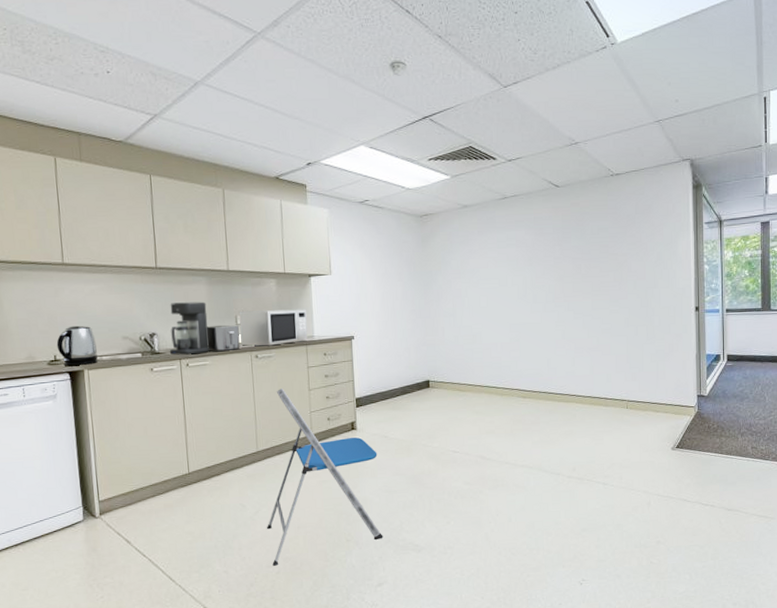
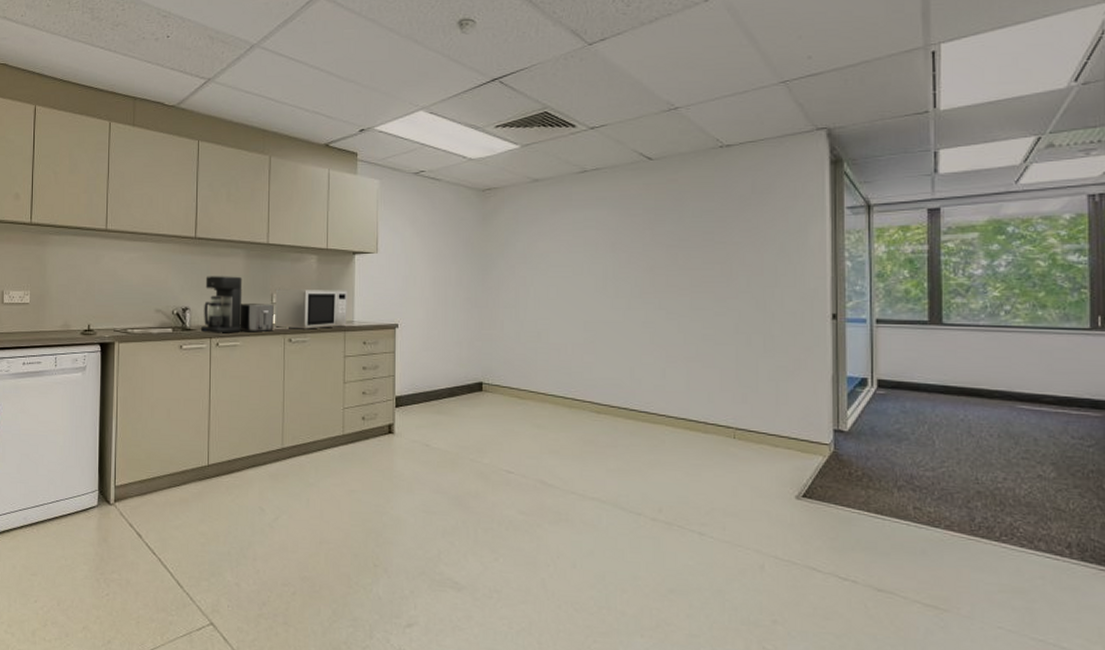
kettle: present [56,325,99,367] -> none [91,295,130,338]
folding chair: present [267,389,383,566] -> none [286,379,417,585]

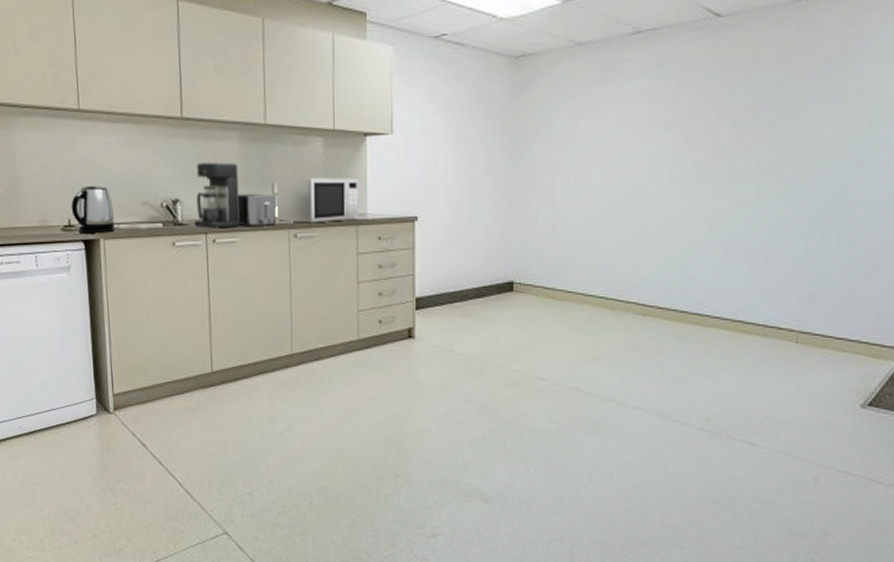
kettle: none [91,295,130,338] -> present [71,185,116,234]

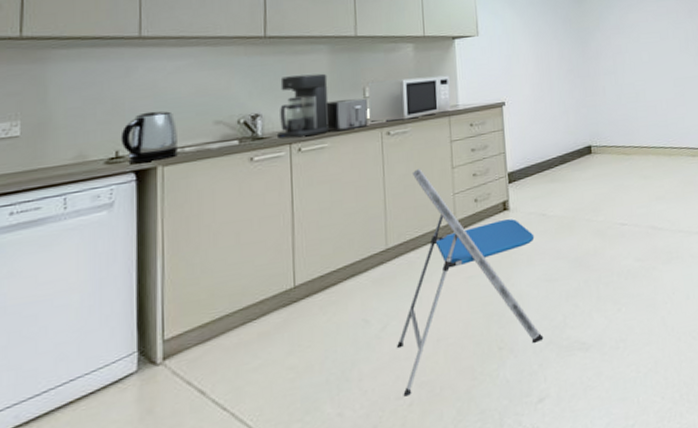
folding chair: none [300,278,441,495] -> present [397,169,544,397]

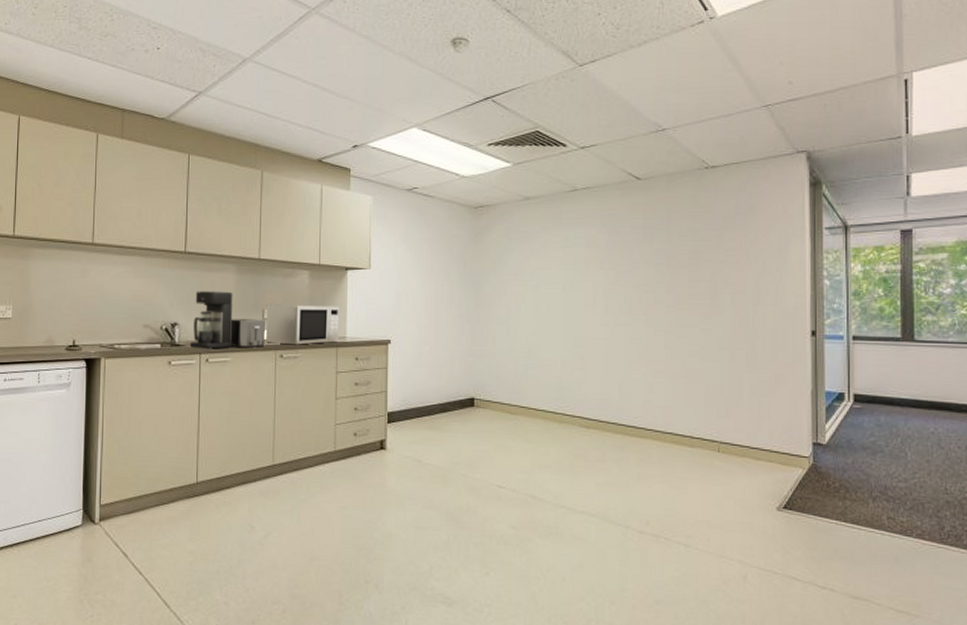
kettle: present [120,110,179,165] -> none [77,310,117,354]
folding chair: present [397,169,544,397] -> none [276,395,408,603]

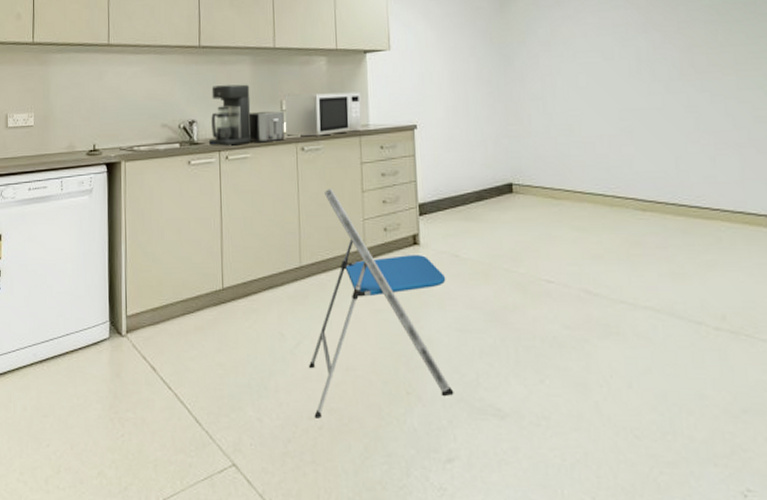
folding chair: none [276,395,408,603] -> present [309,189,454,419]

